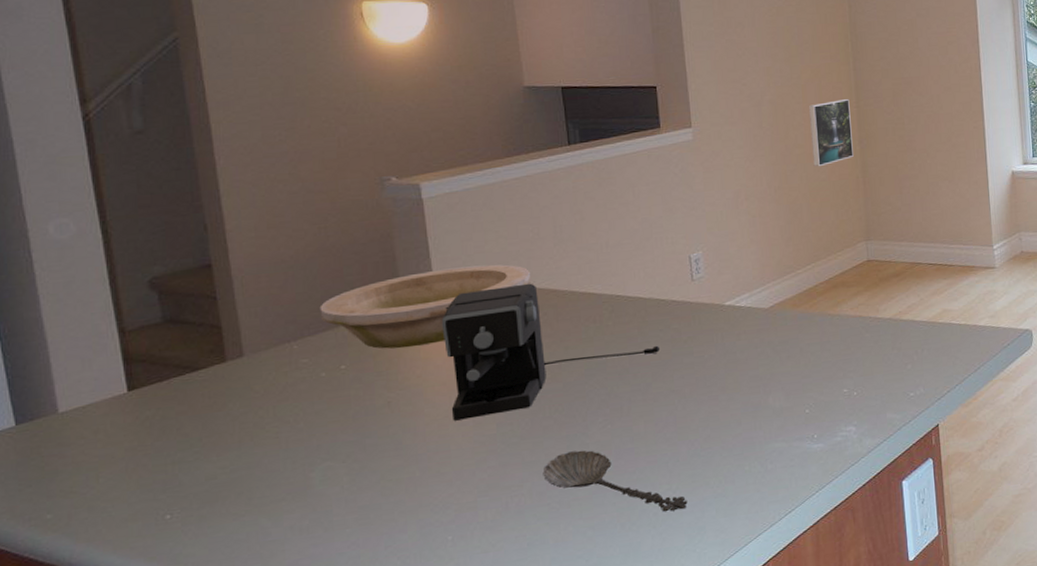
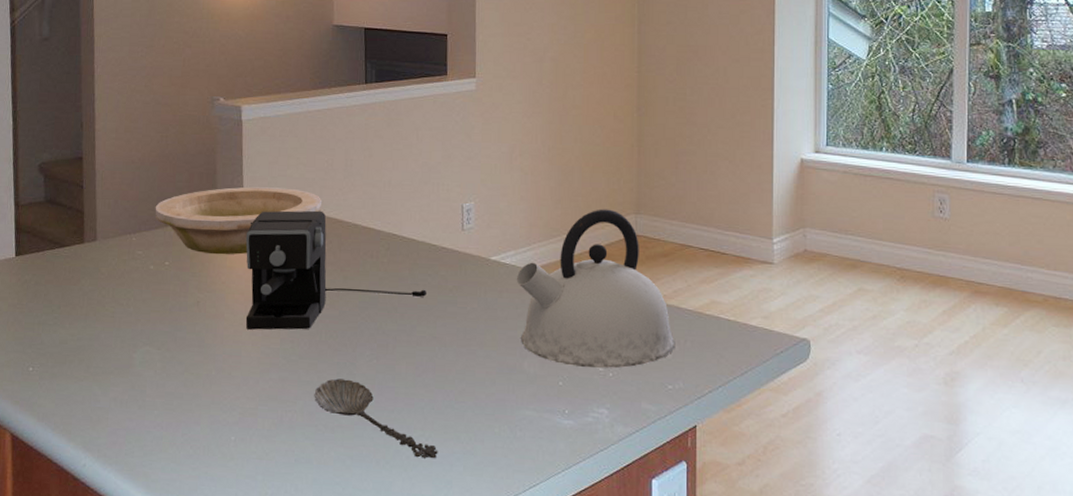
kettle: none [753,239,914,393] -> present [516,209,675,369]
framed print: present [808,98,854,167] -> none [589,62,631,131]

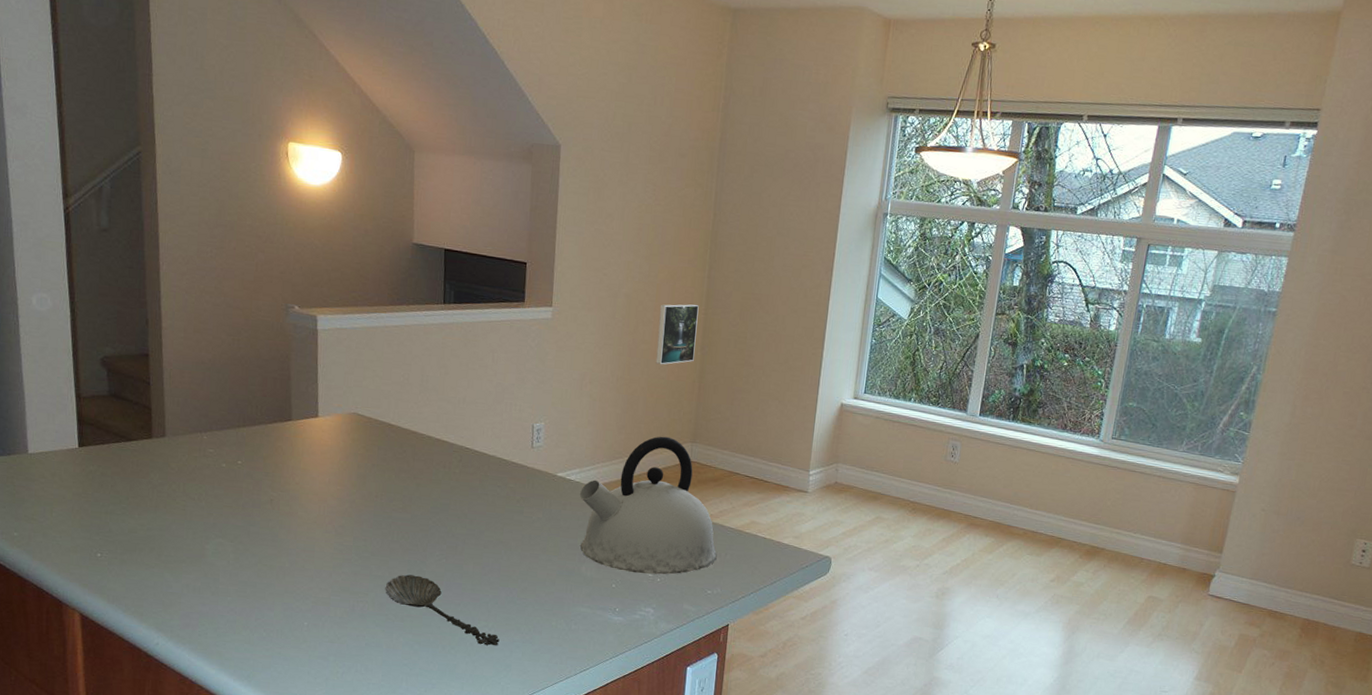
bowl: present [155,186,322,255] -> none [227,394,397,458]
coffee maker: present [245,210,426,330] -> none [319,418,495,530]
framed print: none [589,62,631,131] -> present [656,304,699,365]

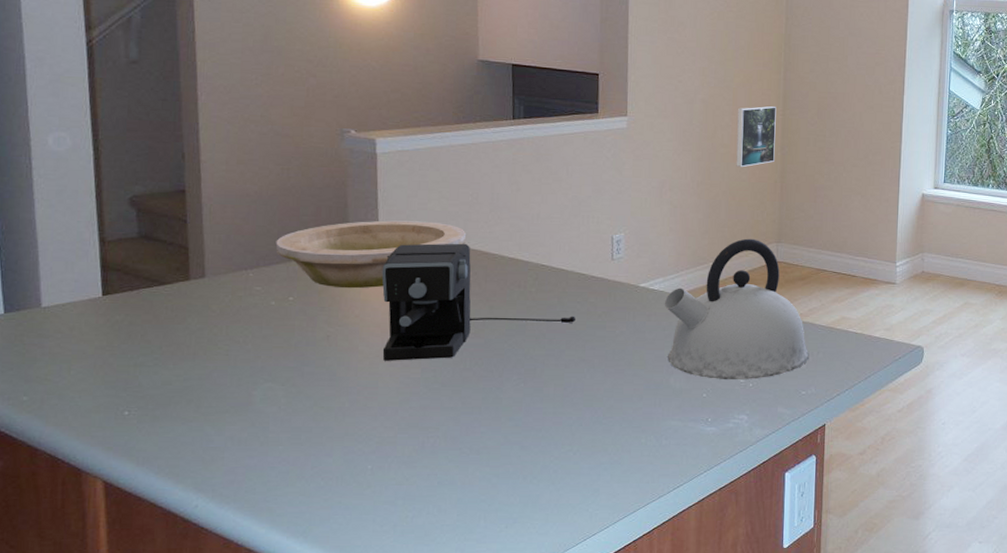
bowl: none [227,394,397,458] -> present [276,220,467,289]
coffee maker: none [319,418,495,530] -> present [381,243,575,361]
spoon: present [385,574,500,646] -> none [458,403,586,471]

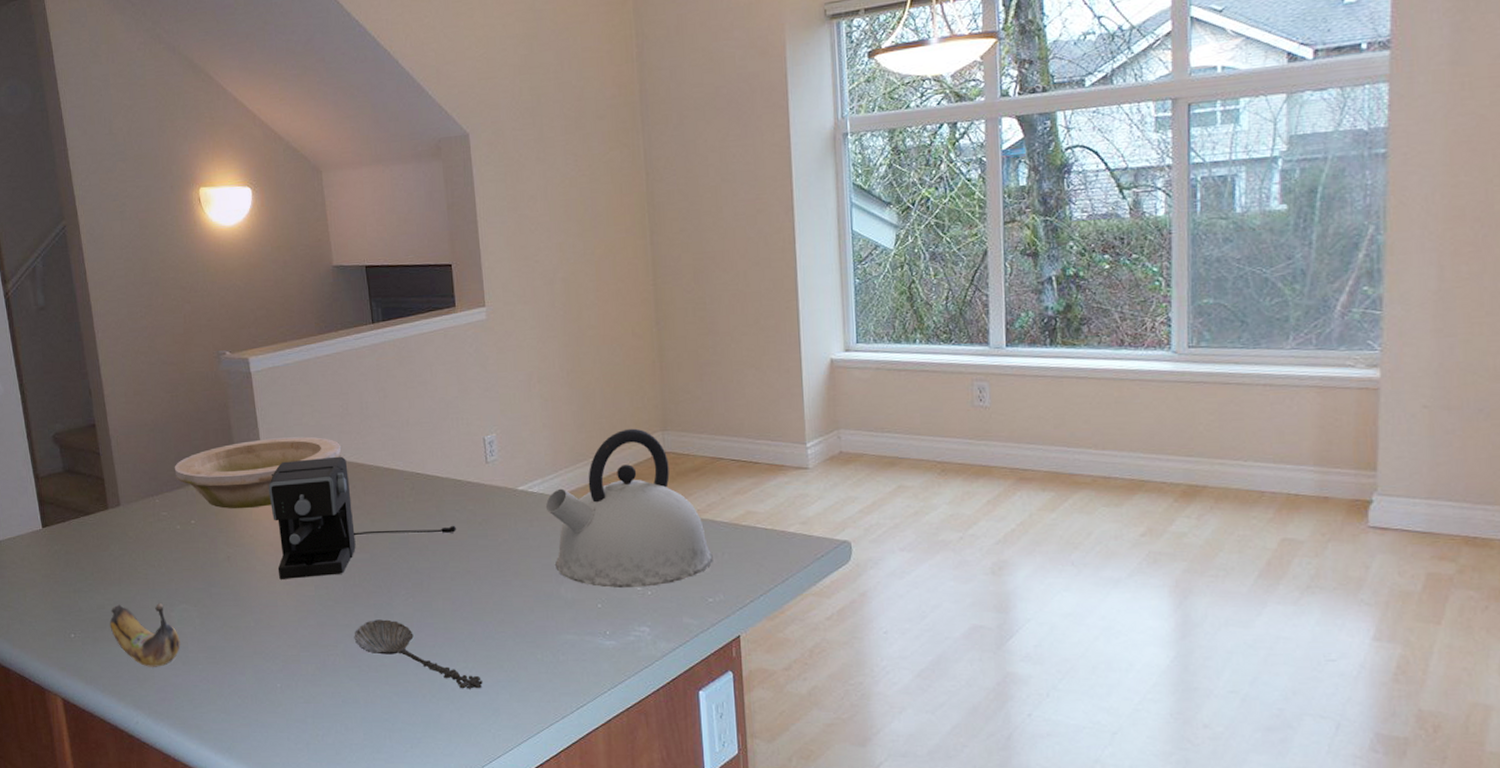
banana: none [175,381,260,448] -> present [109,603,180,667]
spoon: none [458,403,586,471] -> present [354,619,483,689]
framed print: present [736,105,776,168] -> none [602,275,650,350]

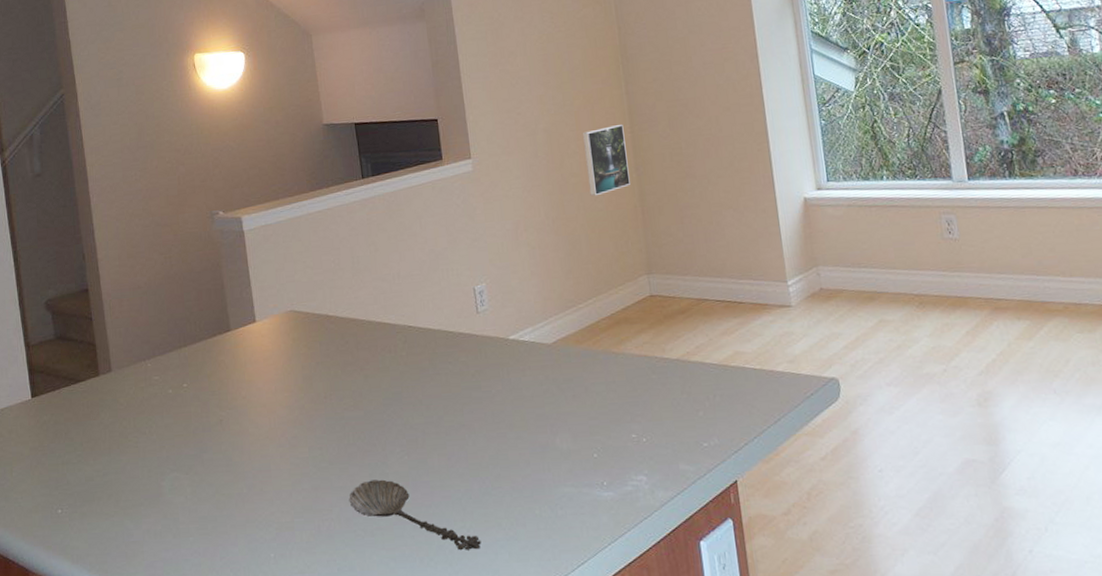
banana: present [109,603,180,667] -> none [98,472,171,542]
bowl: present [174,436,342,509] -> none [167,293,334,370]
coffee maker: present [268,456,456,579] -> none [261,312,449,442]
kettle: present [545,428,713,589] -> none [537,273,705,437]
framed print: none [602,275,650,350] -> present [582,124,630,196]

